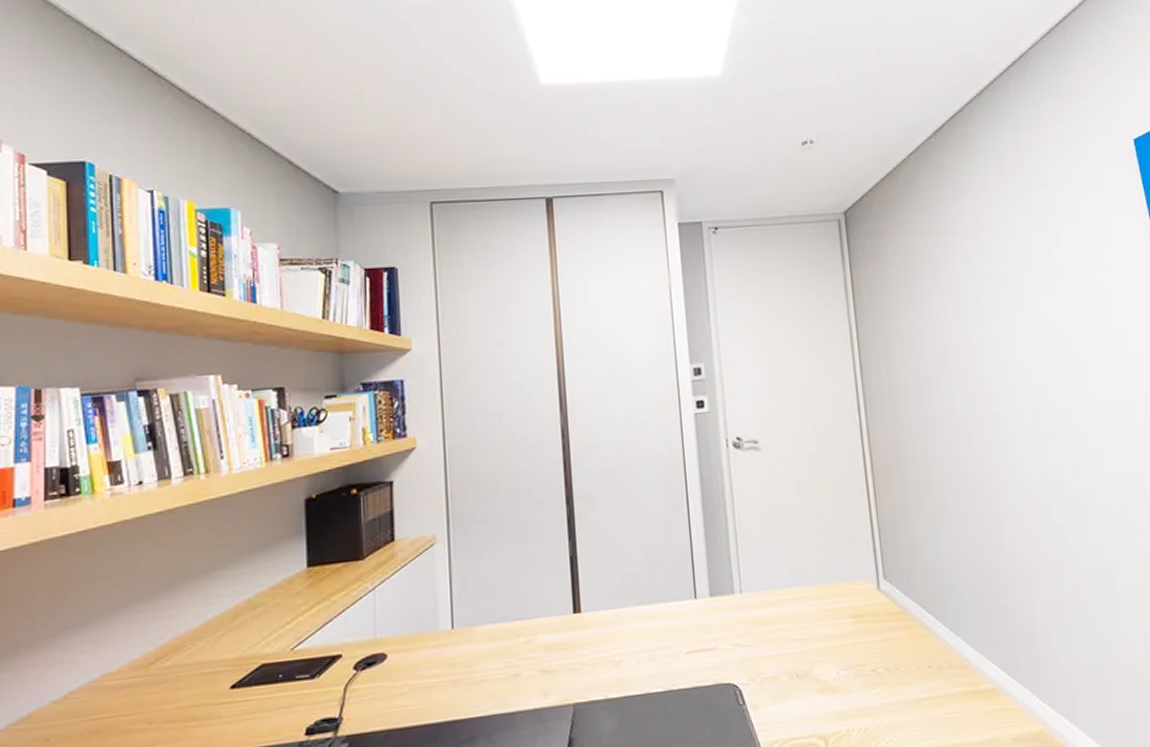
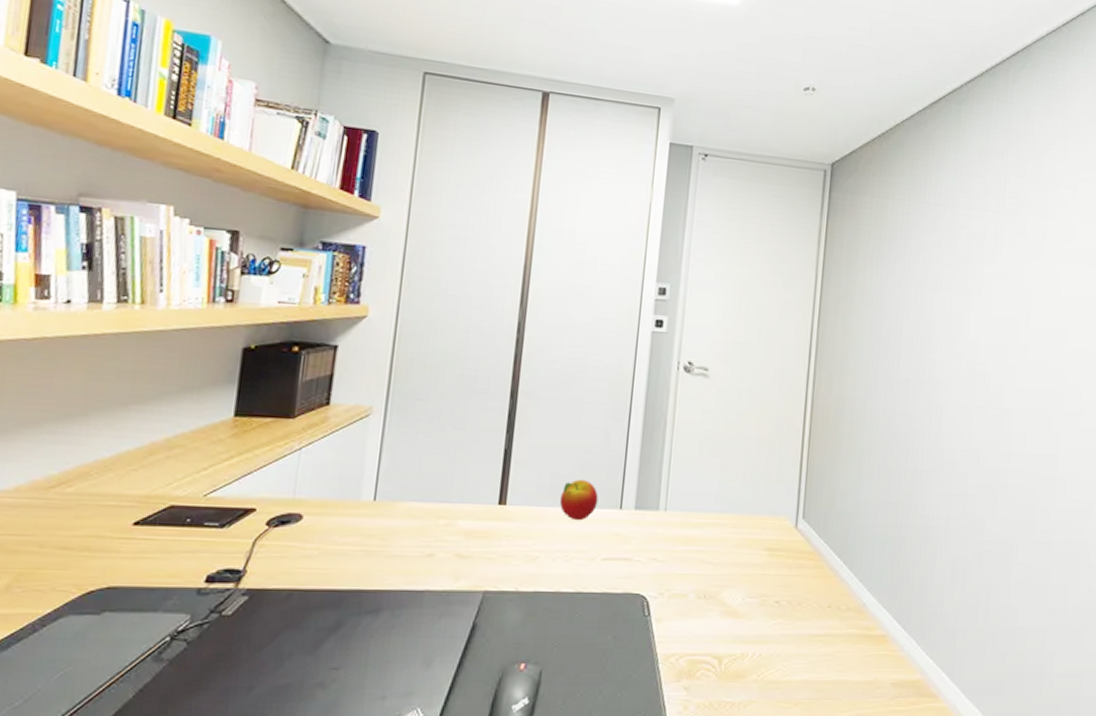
apple: none [632,574,672,618] -> present [559,479,599,521]

